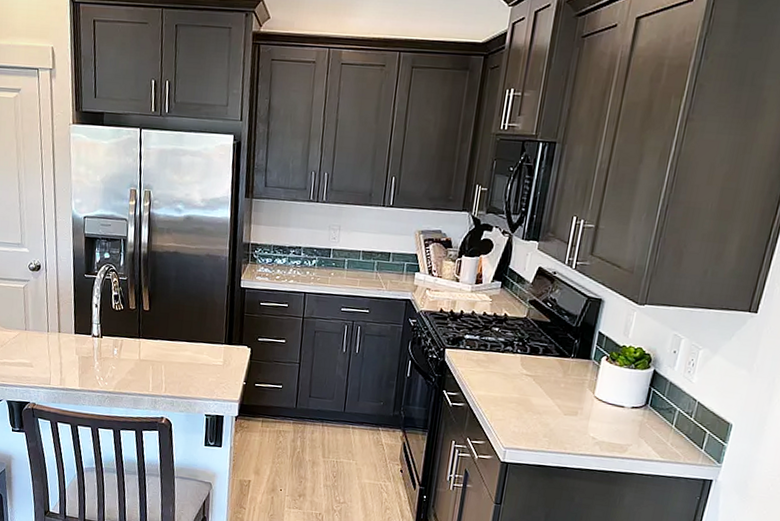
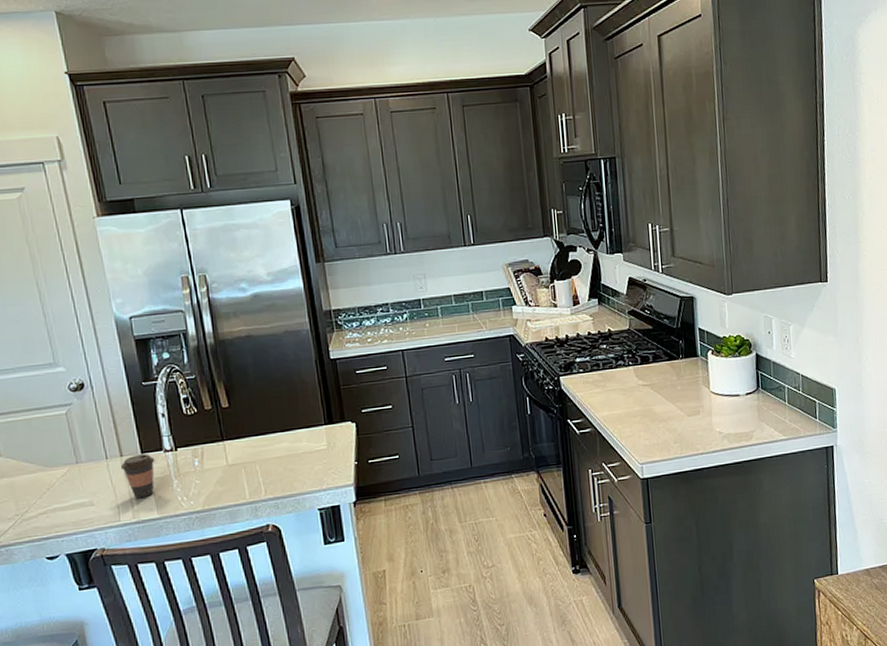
coffee cup: none [57,334,84,371] -> present [120,454,155,499]

